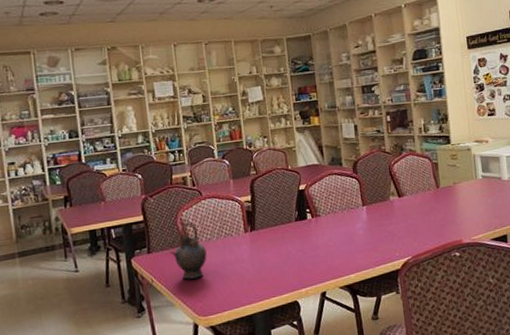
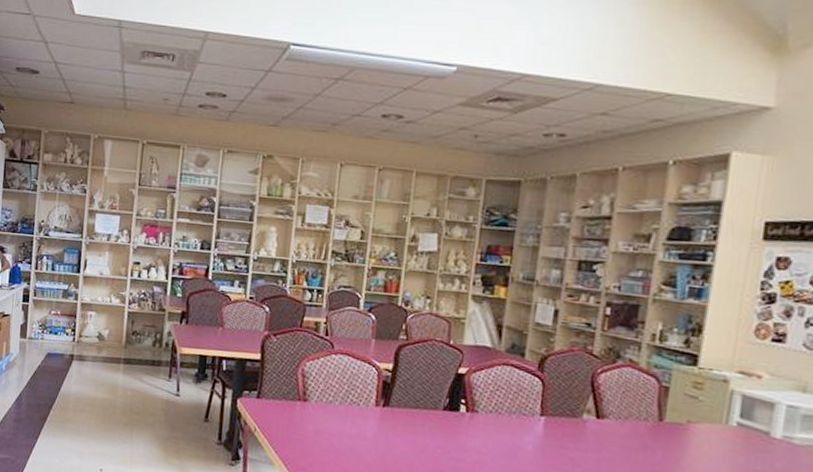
teapot: present [170,222,207,280] -> none [281,375,325,443]

